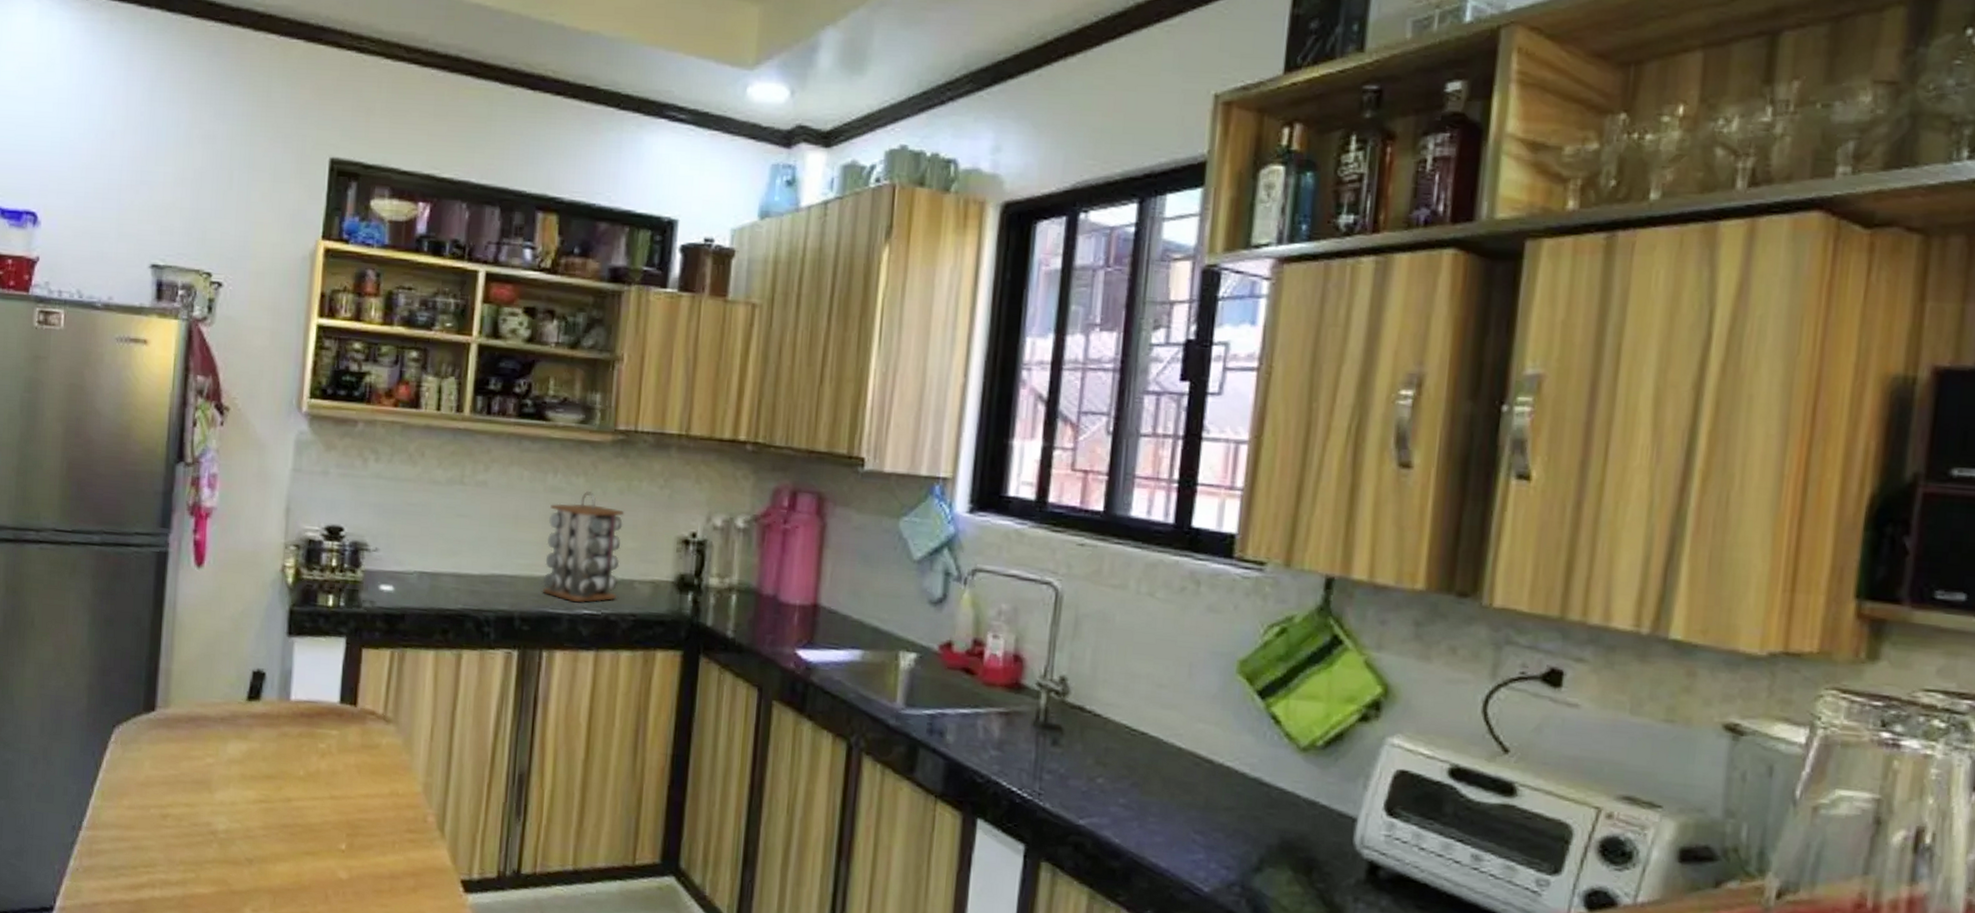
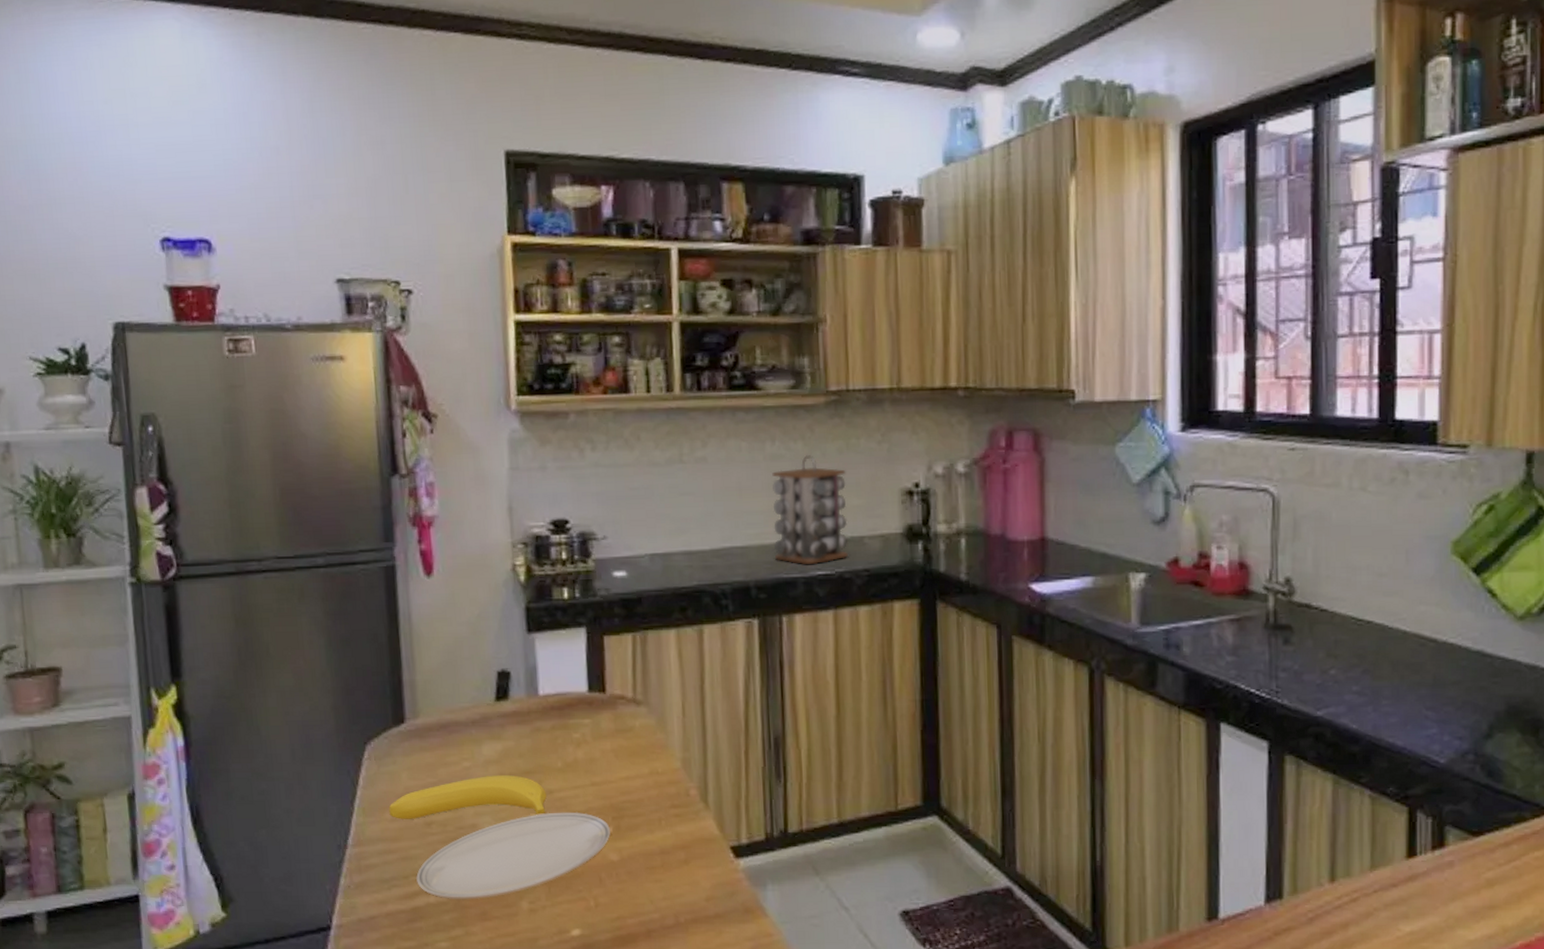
banana: none [127,774,285,823] -> present [389,774,547,819]
plate: none [144,820,343,900] -> present [416,811,610,900]

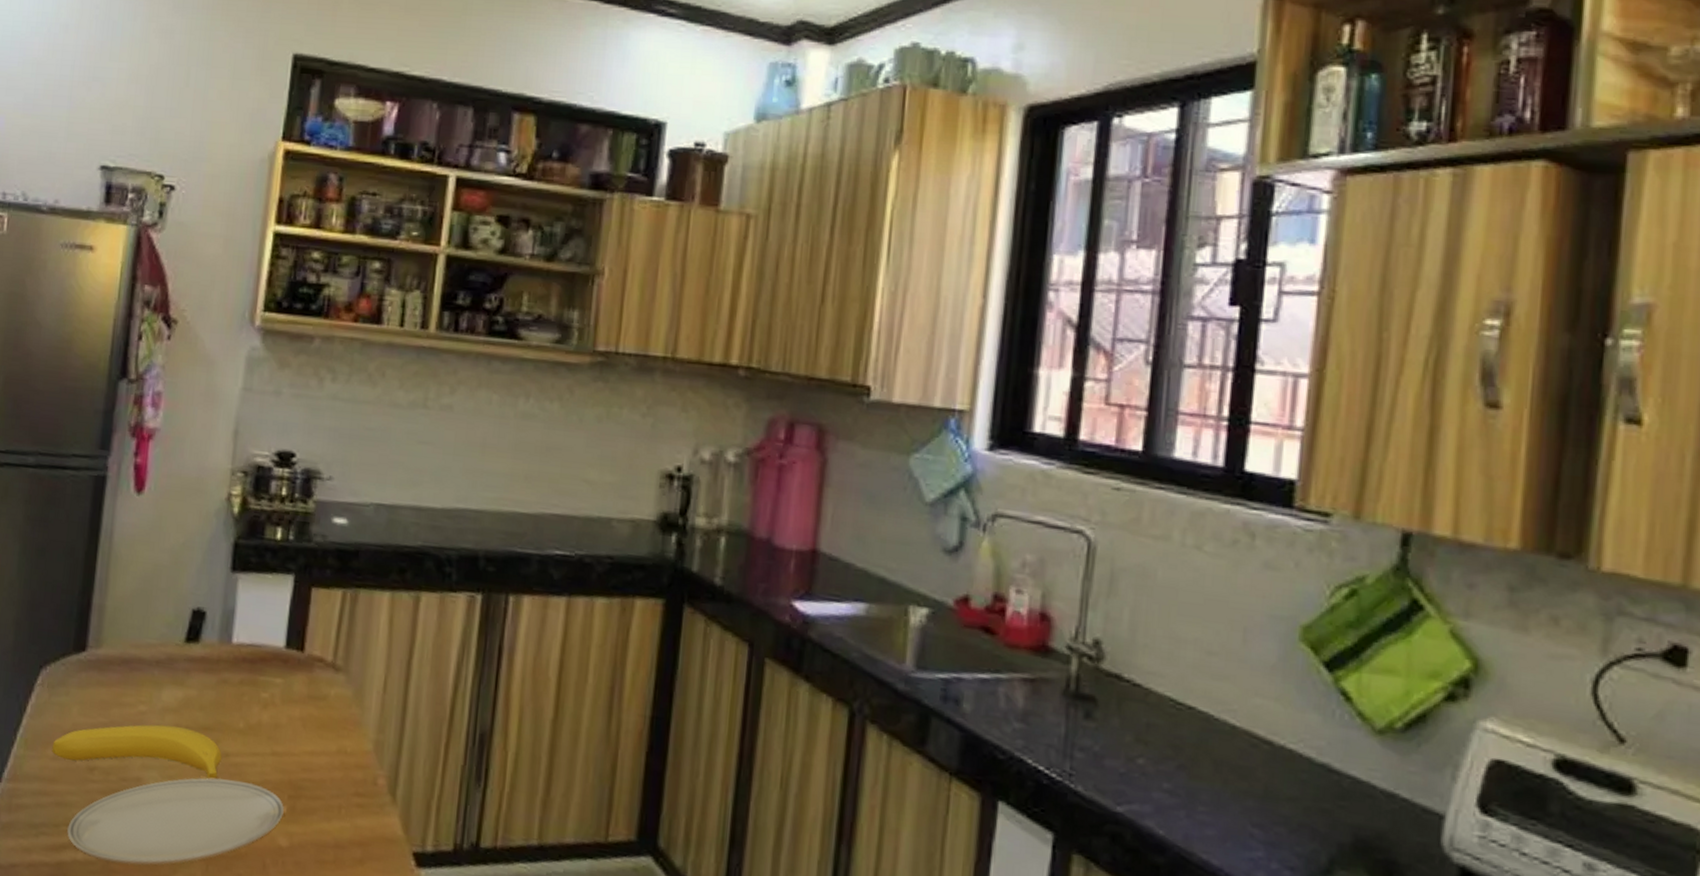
spice rack: present [772,454,848,565] -> none [511,417,603,543]

